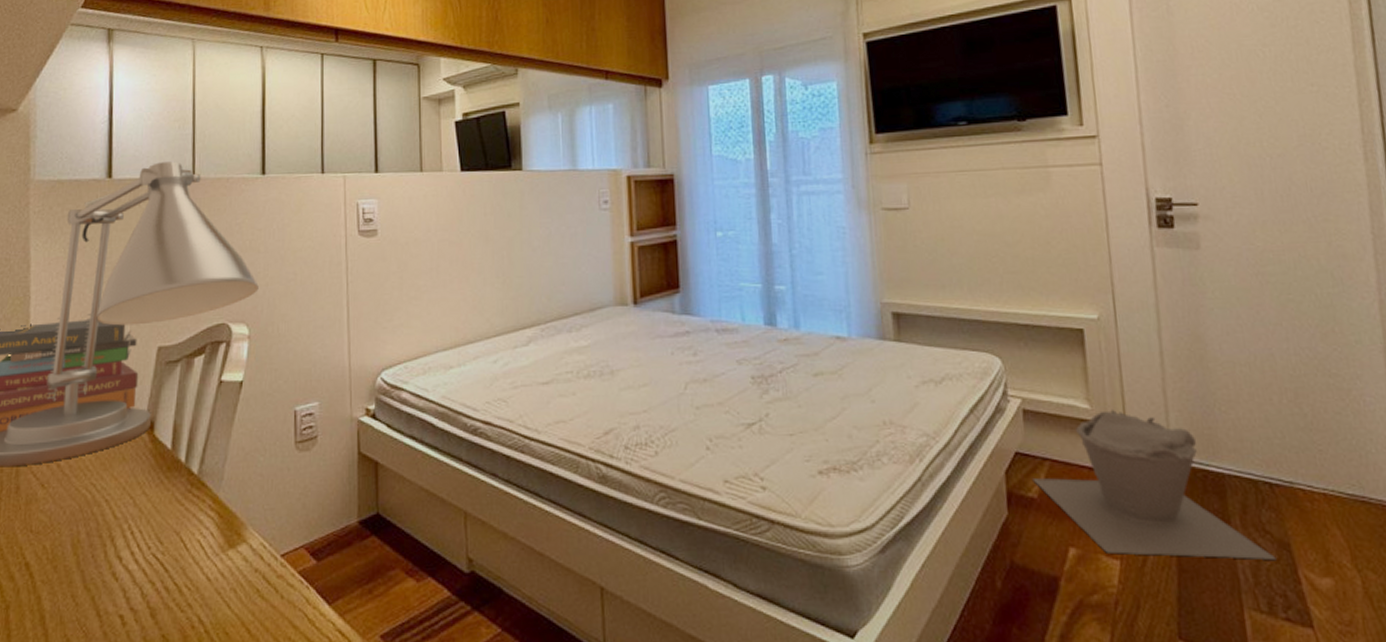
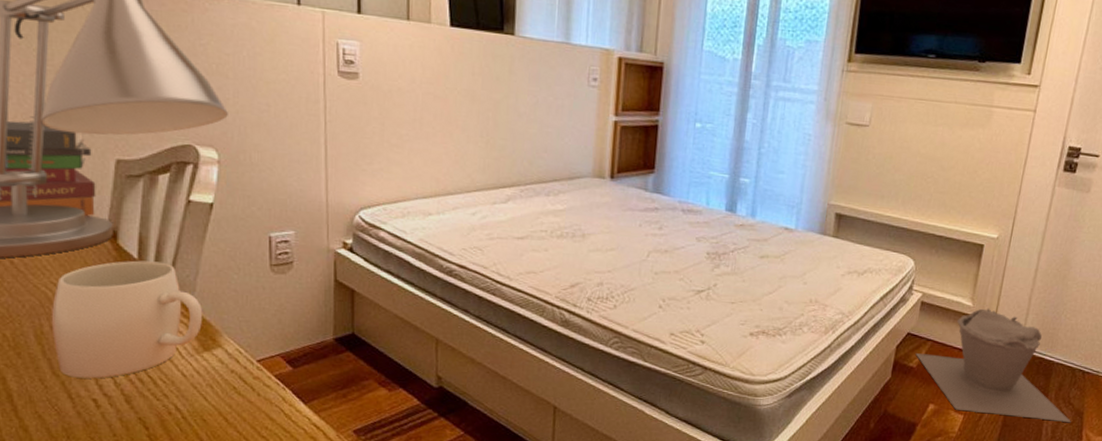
mug: none [87,450,230,591] -> present [51,260,203,379]

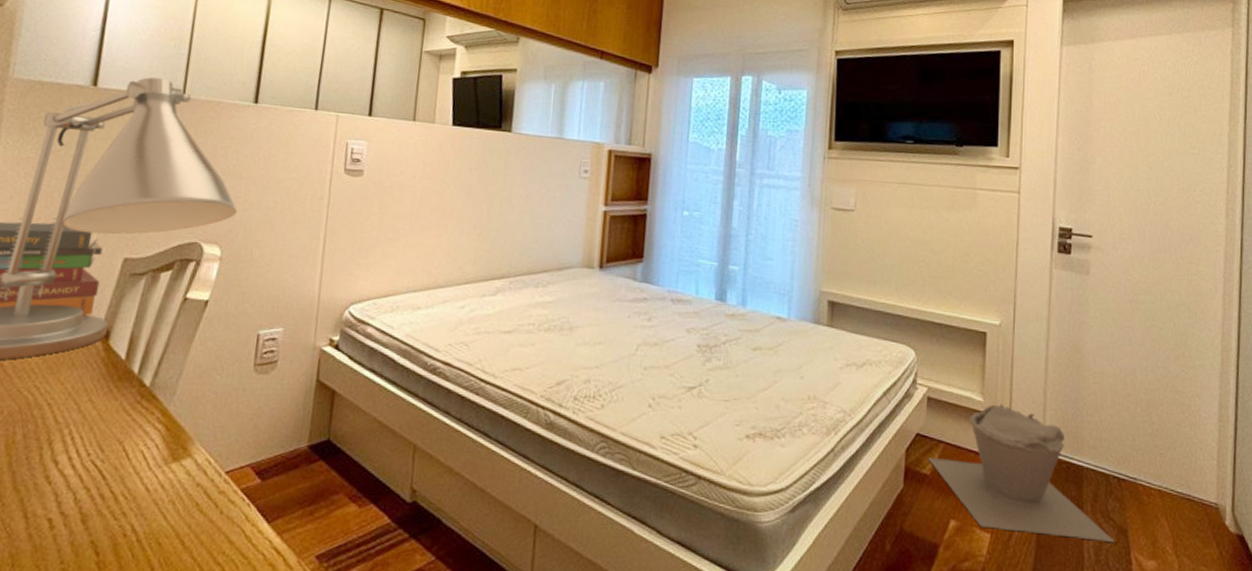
mug: present [51,260,203,379] -> none [21,361,180,495]

